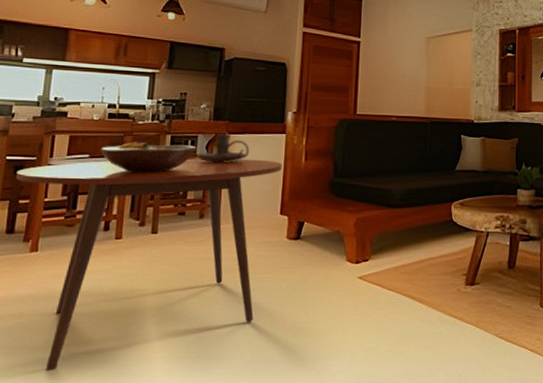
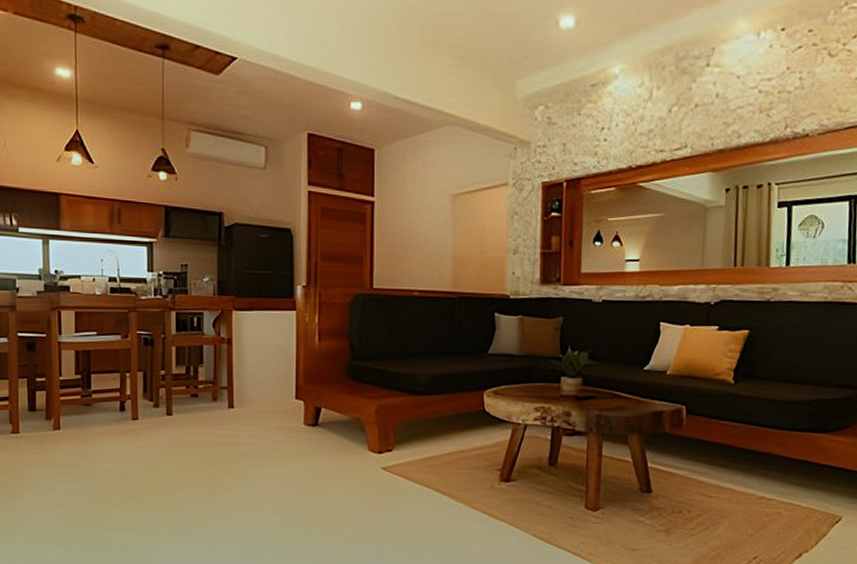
dining table: present [16,158,282,371] -> none [29,337,294,544]
fruit bowl: present [100,141,197,172] -> none [106,318,203,351]
candle holder: present [197,133,250,163] -> none [205,309,259,343]

